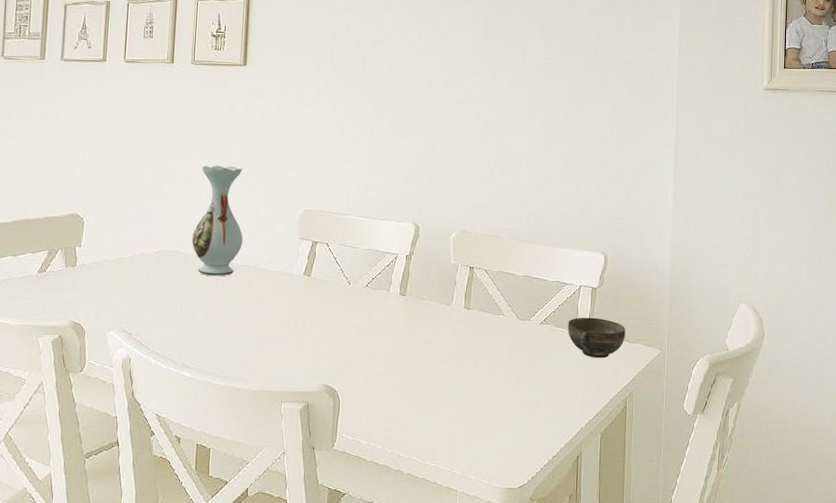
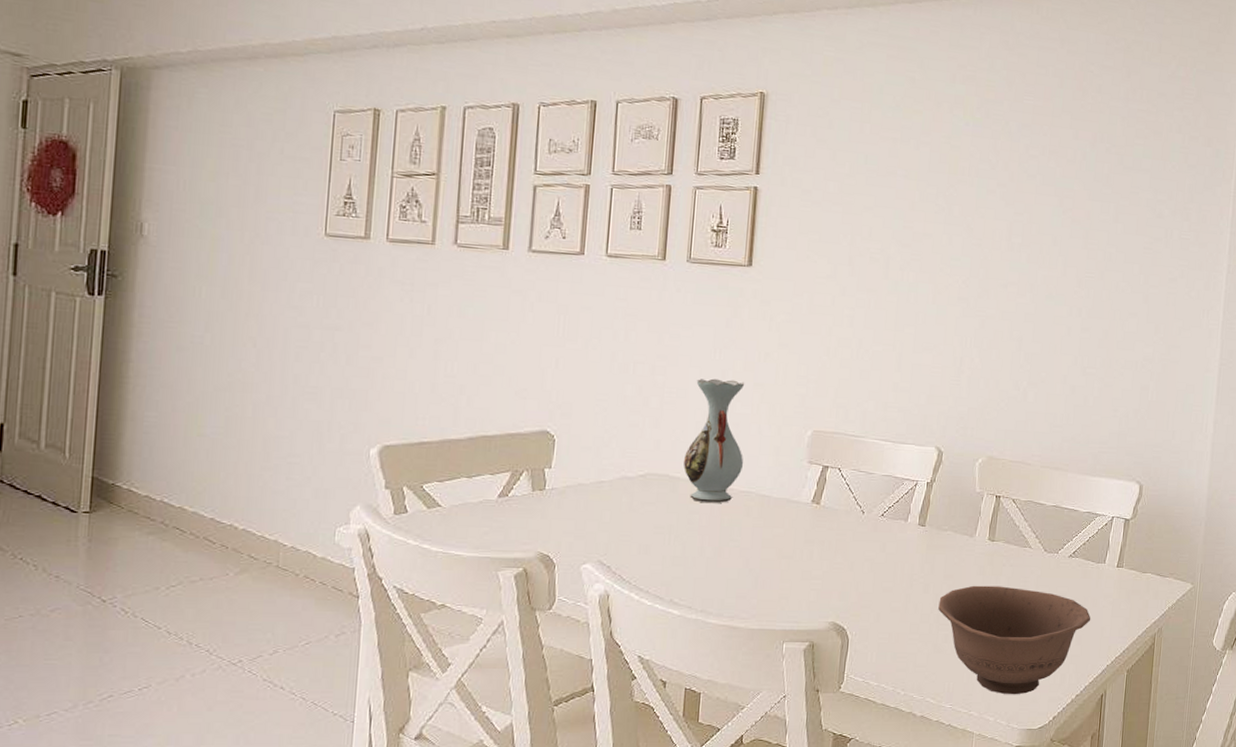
bowl: none [420,350,564,455] -> present [938,585,1091,695]
cup: present [567,317,626,358] -> none [1097,550,1158,593]

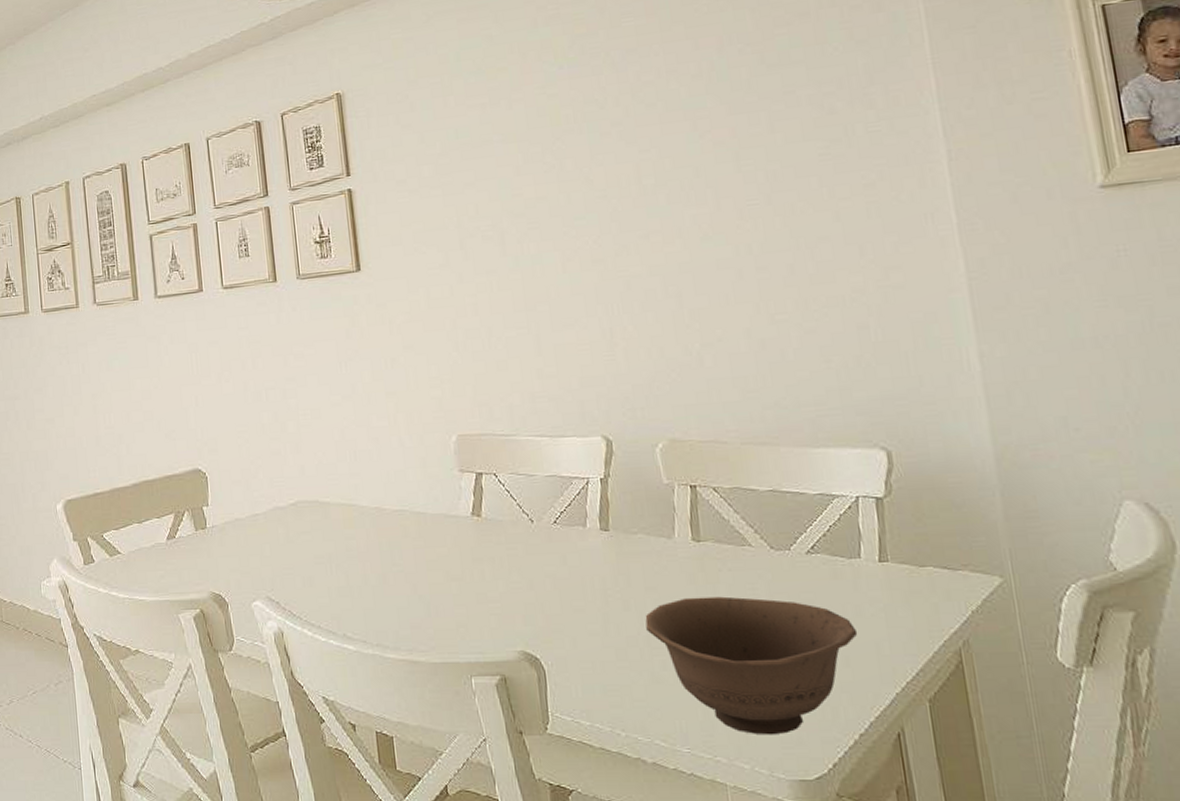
vase: present [683,378,745,504] -> none [327,392,391,527]

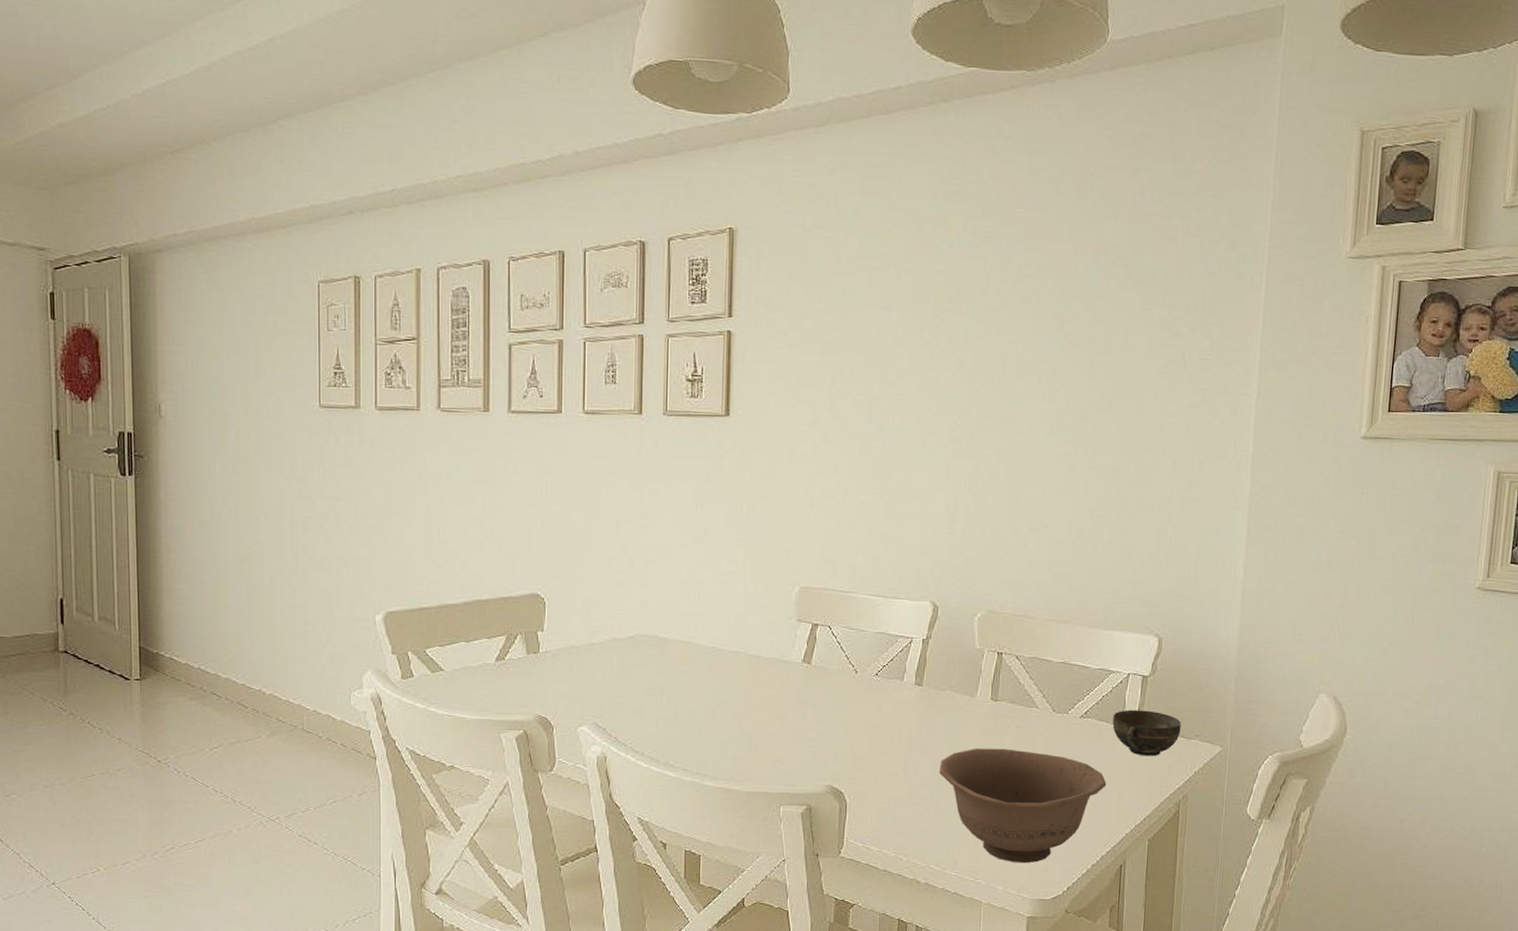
cup: none [847,538,942,595] -> present [1112,709,1181,757]

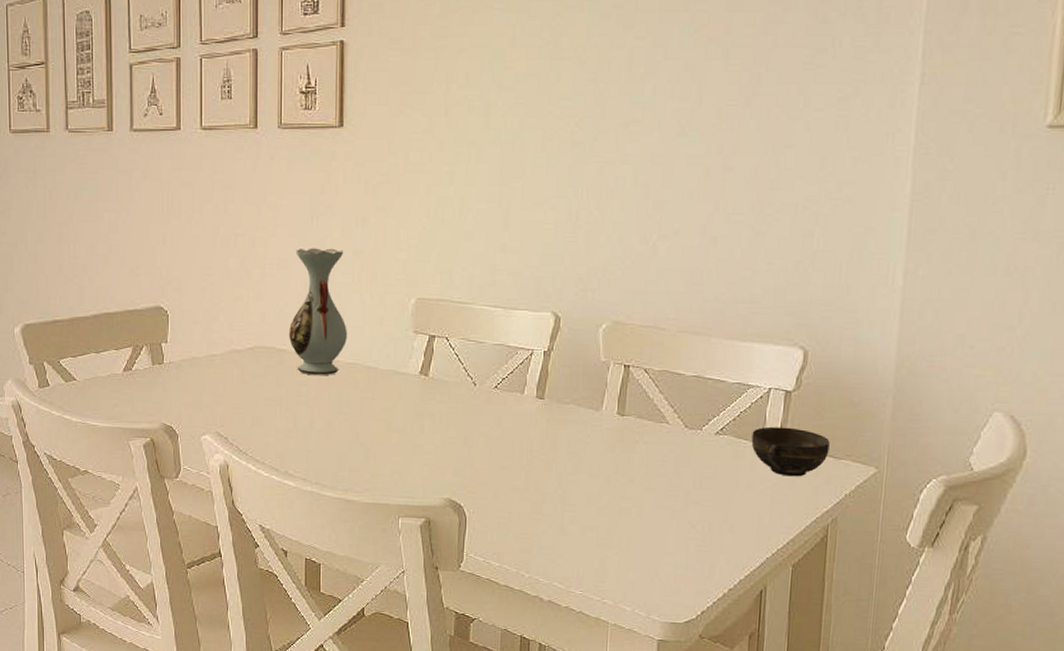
vase: none [672,535,732,665] -> present [289,248,348,376]
bowl: present [939,748,1107,864] -> none [563,463,745,585]

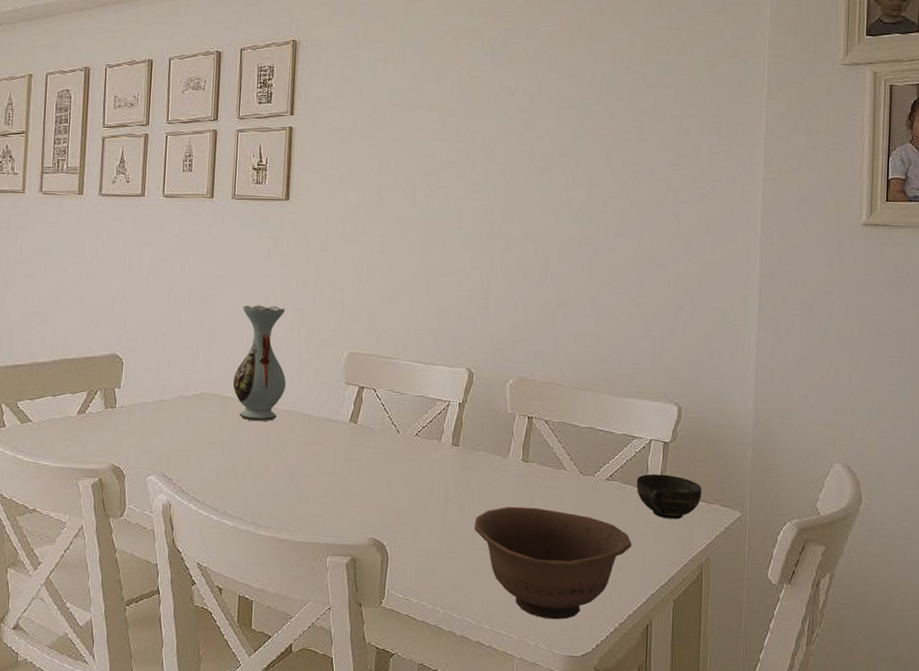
bowl: none [563,463,745,585] -> present [474,506,632,620]

